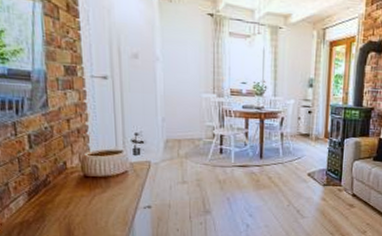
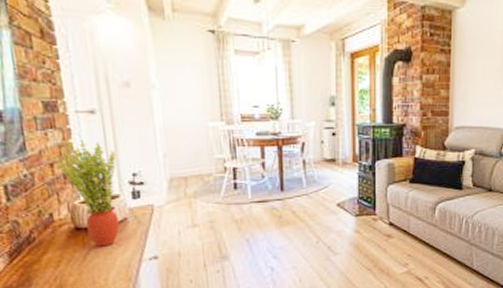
potted plant: none [70,101,123,194] -> present [53,140,120,247]

